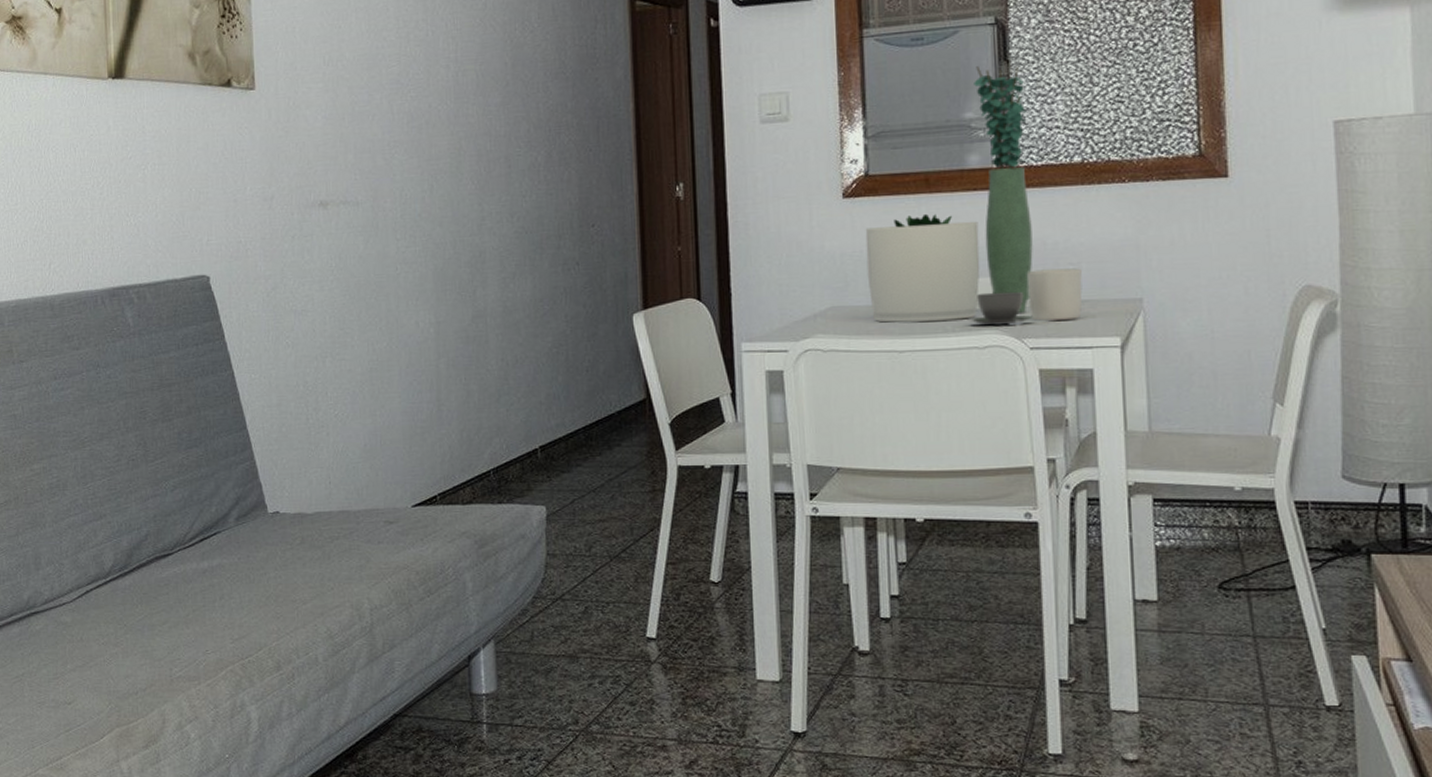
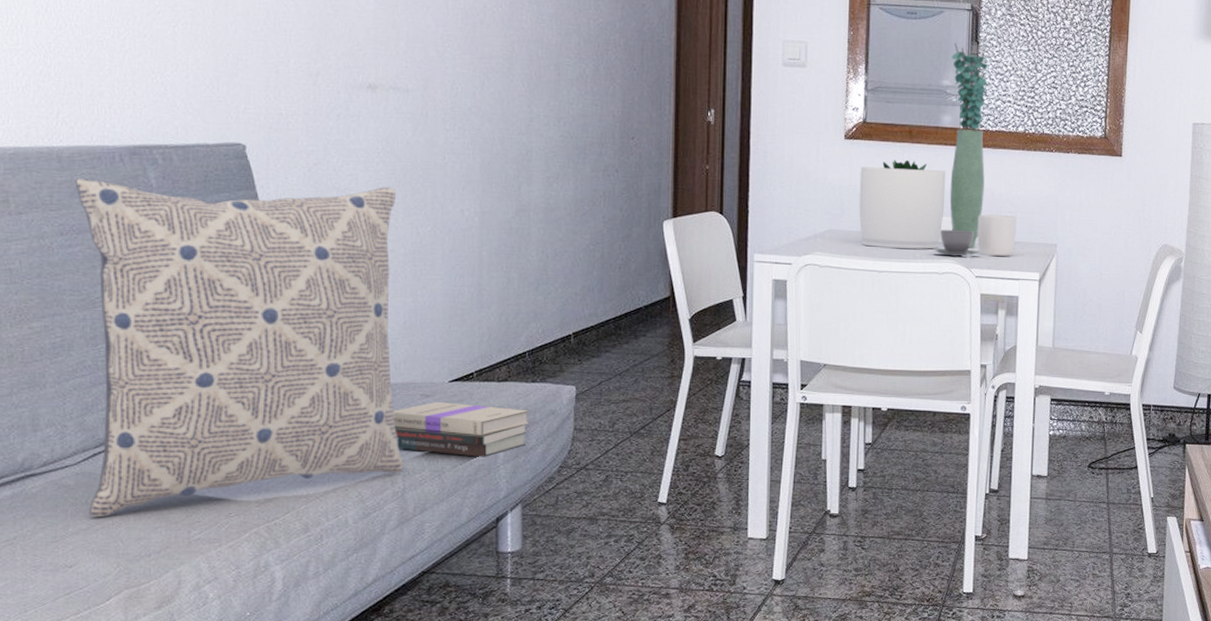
pillow: none [65,305,370,654] -> present [75,179,403,517]
books: none [357,528,498,588] -> present [393,401,529,457]

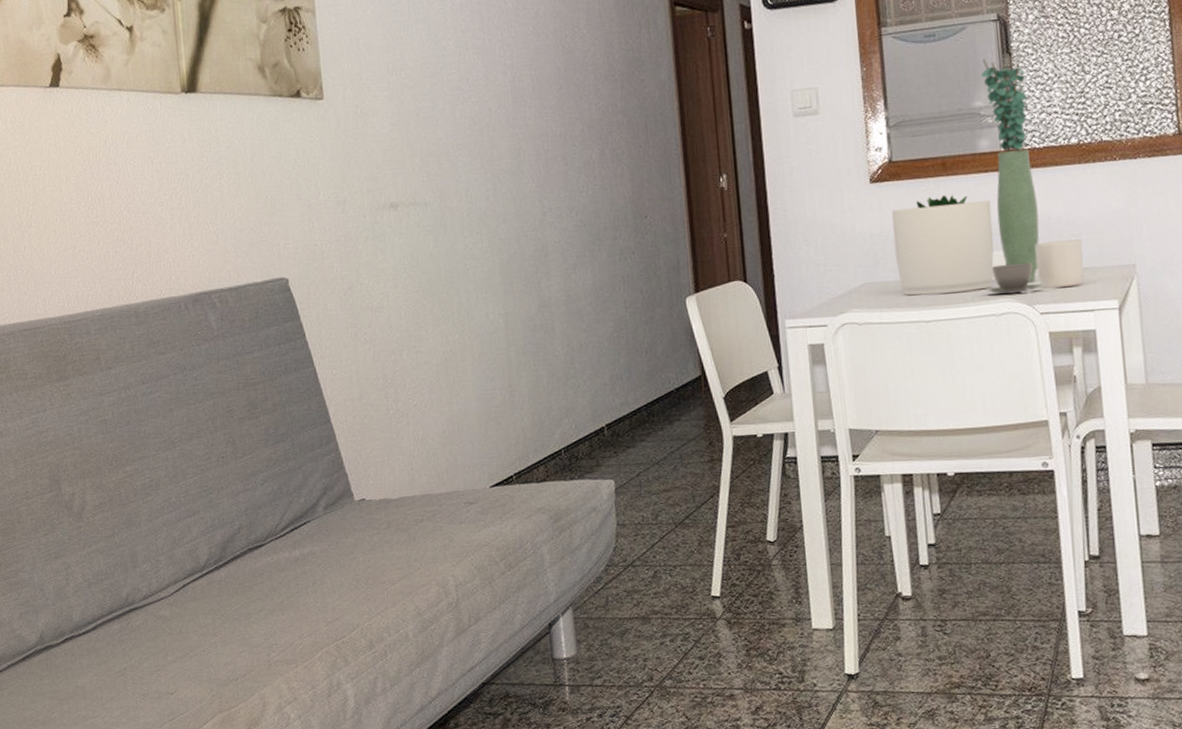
pillow: present [75,179,403,517] -> none [150,300,455,645]
books: present [393,401,529,457] -> none [440,507,572,562]

